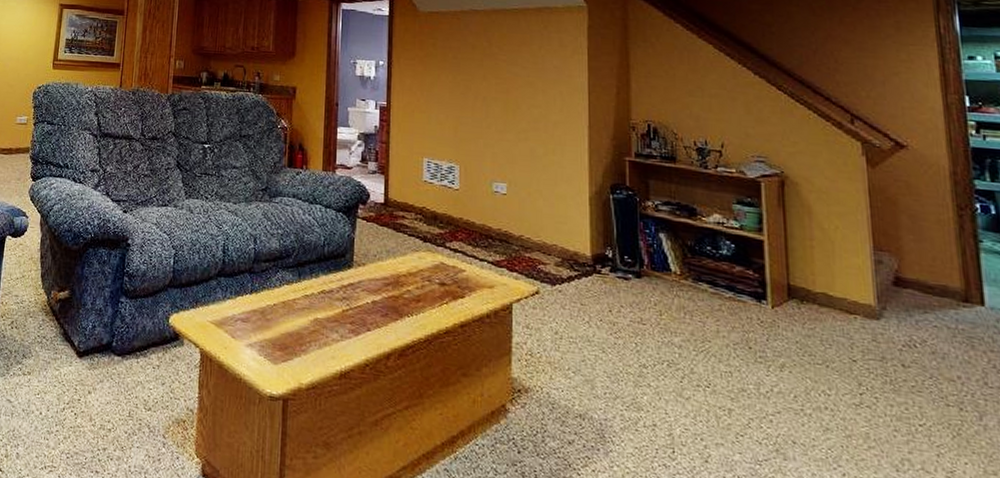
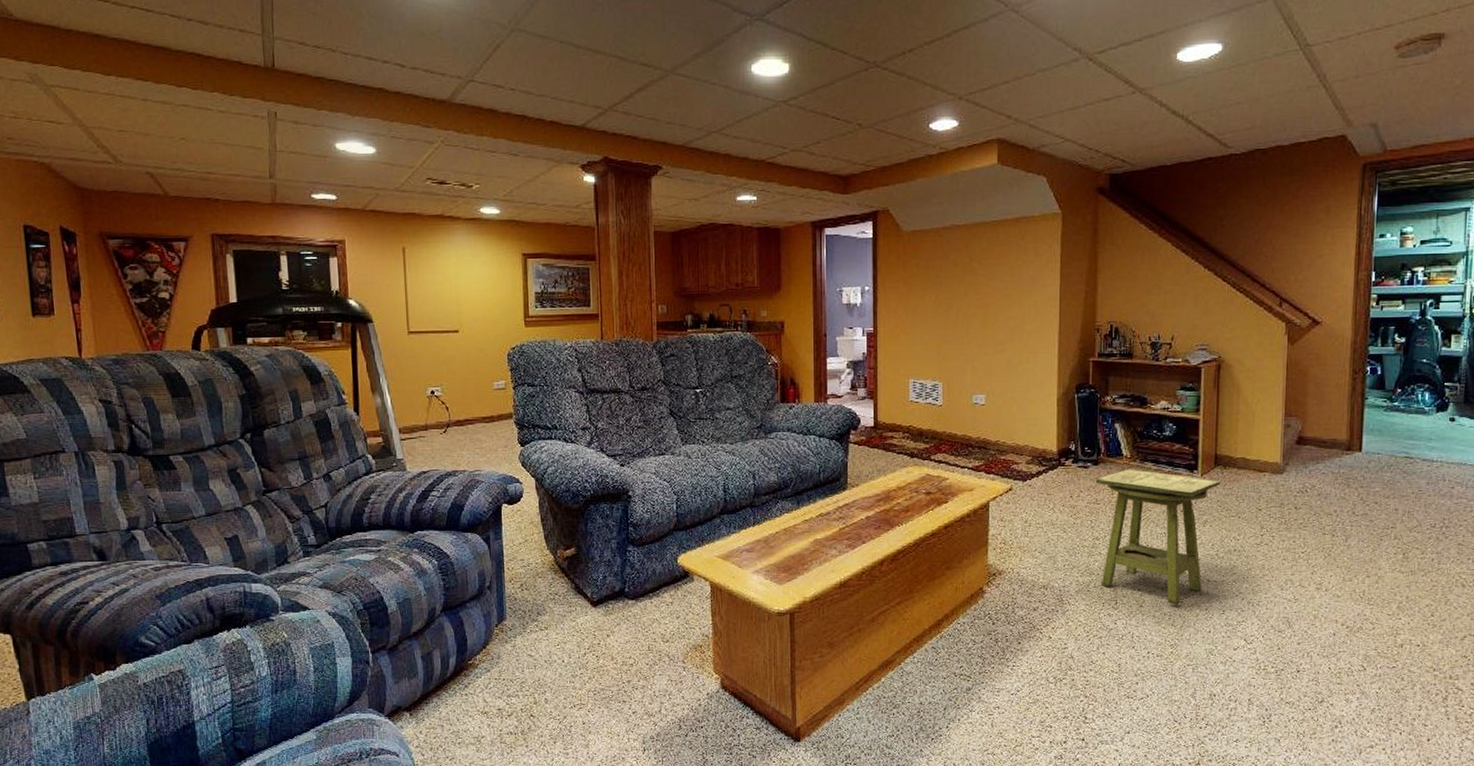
side table: none [638,287,798,468] -> present [1095,469,1221,605]

